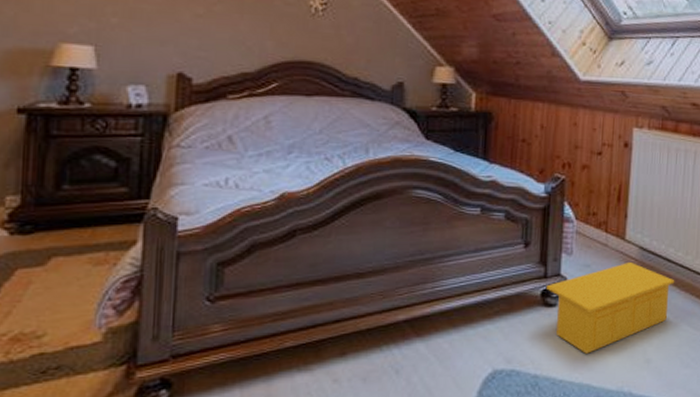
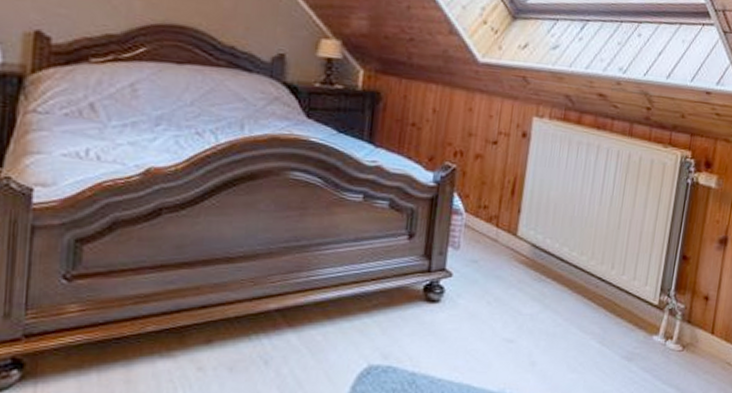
storage bin: present [545,263,675,354] -> none [429,260,567,353]

